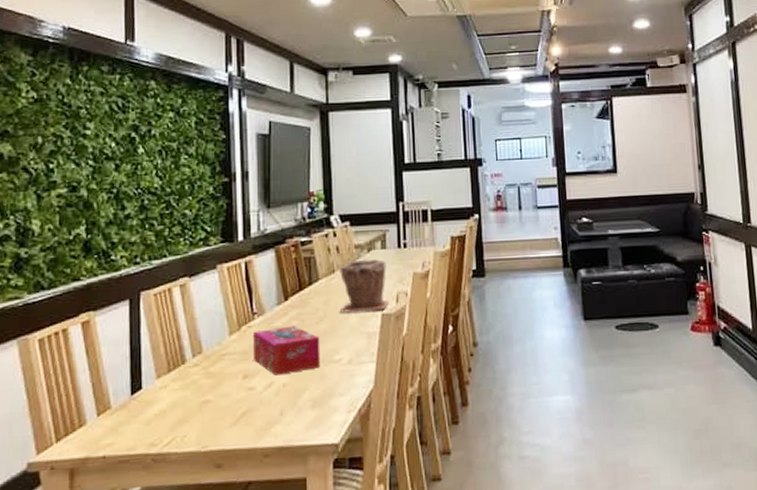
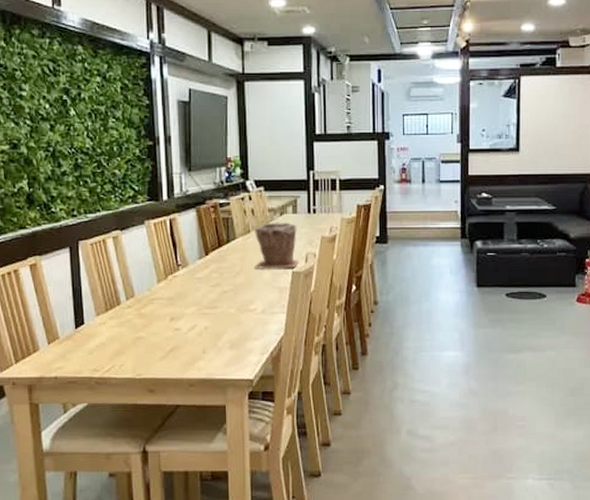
tissue box: present [252,326,321,376] -> none [177,278,238,320]

